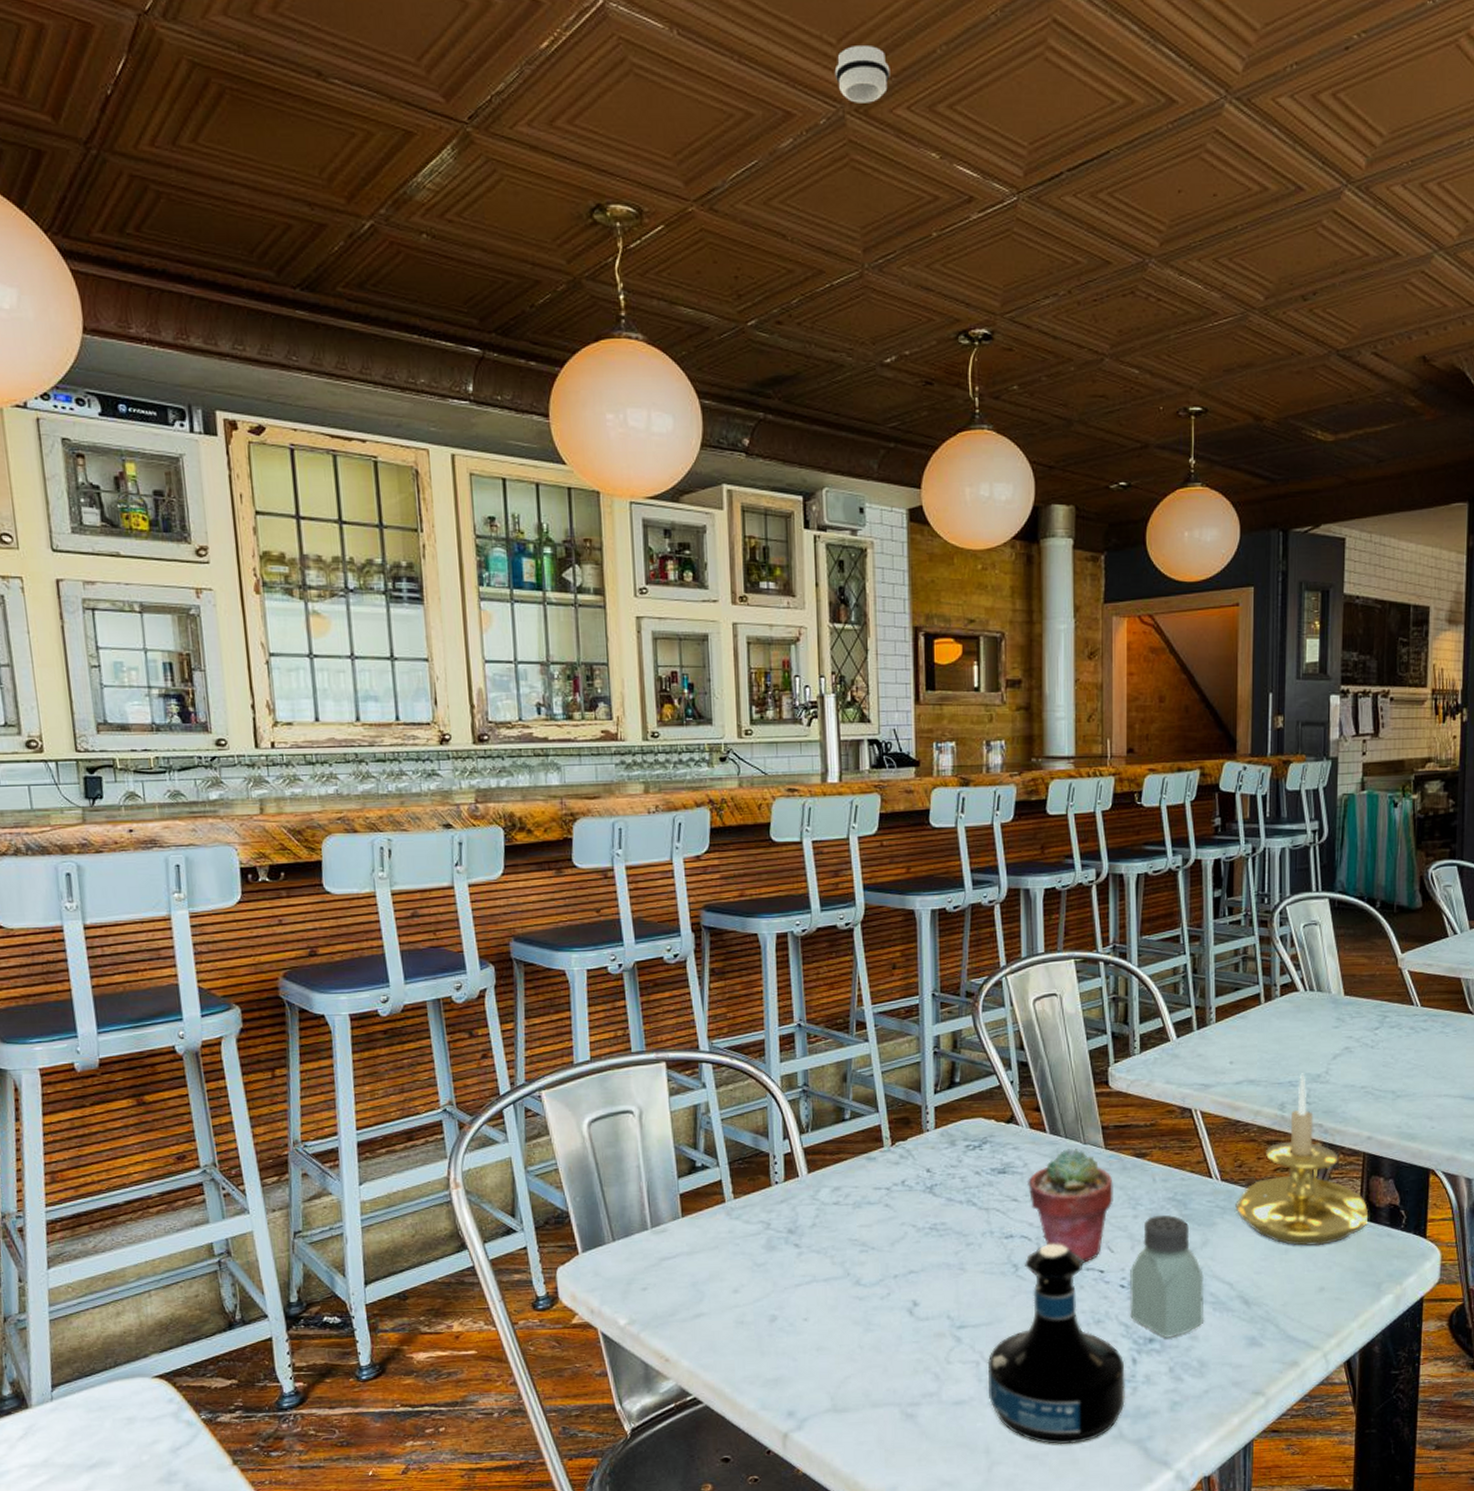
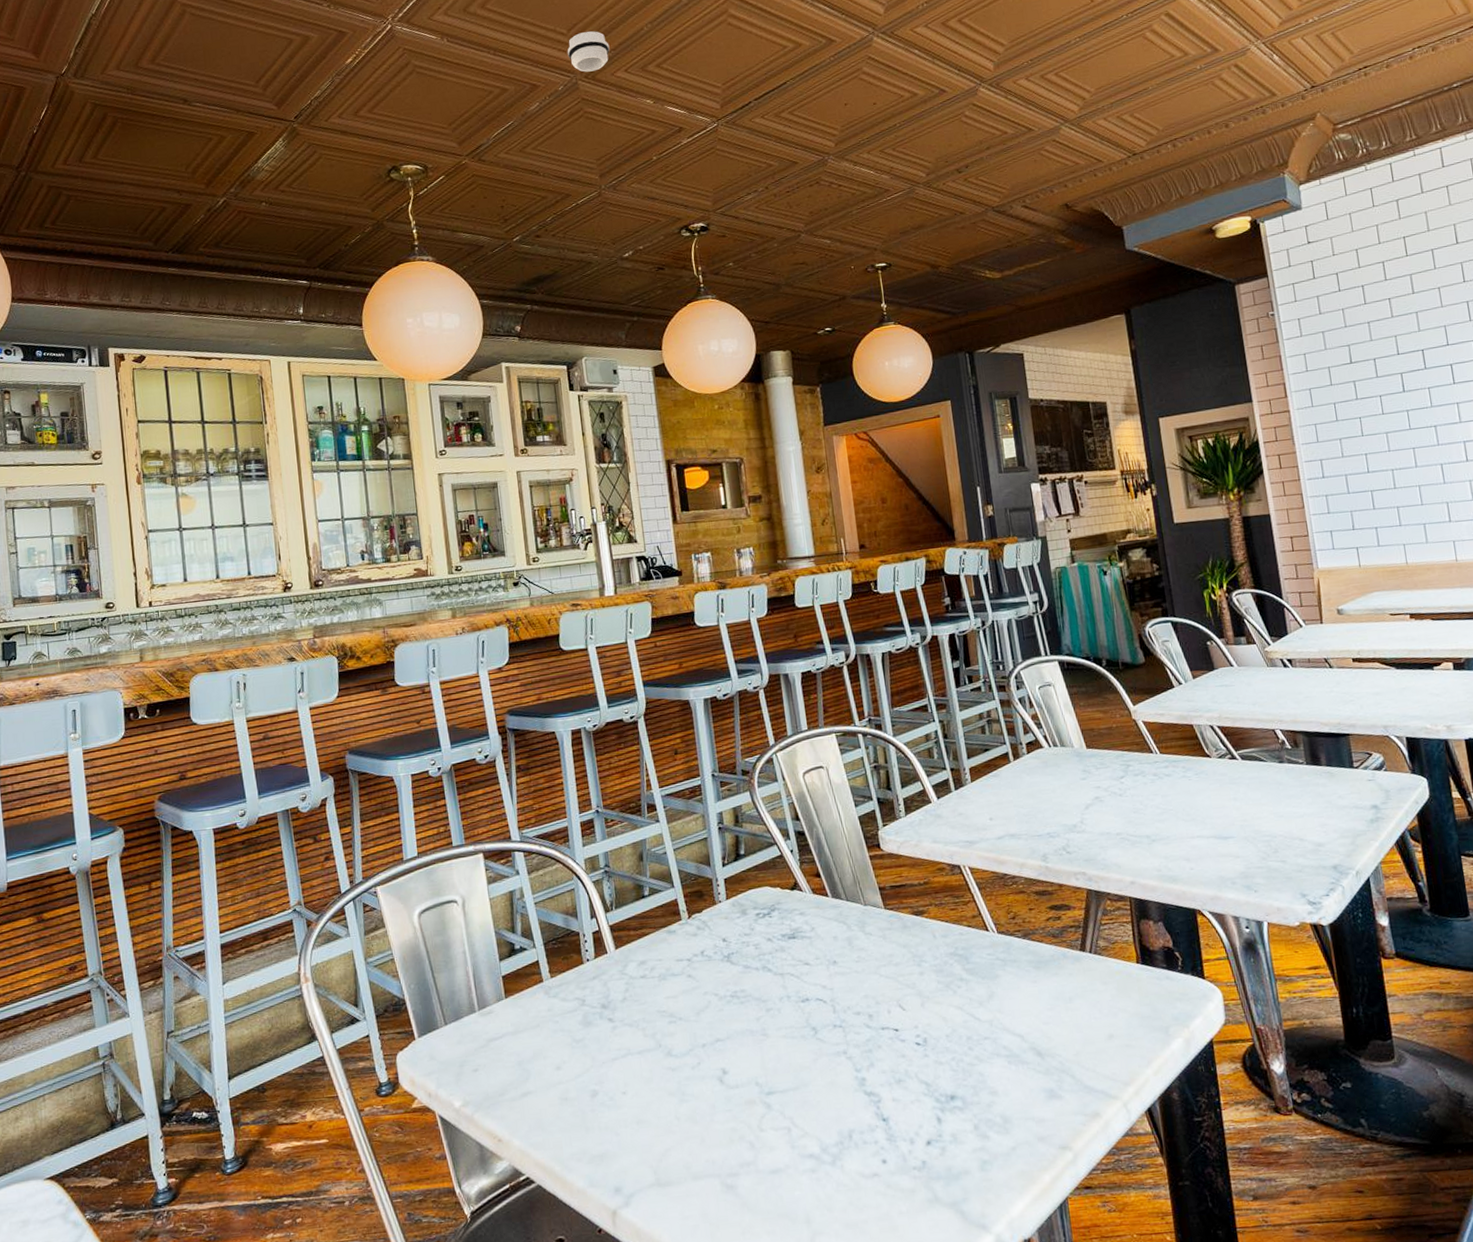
tequila bottle: present [987,1243,1125,1445] -> none [798,1004,936,1212]
potted succulent: present [1026,1149,1113,1263] -> none [815,910,899,1022]
saltshaker: present [1130,1214,1205,1338] -> none [923,969,1002,1094]
candle holder: present [1235,1073,1369,1246] -> none [1015,824,1145,994]

